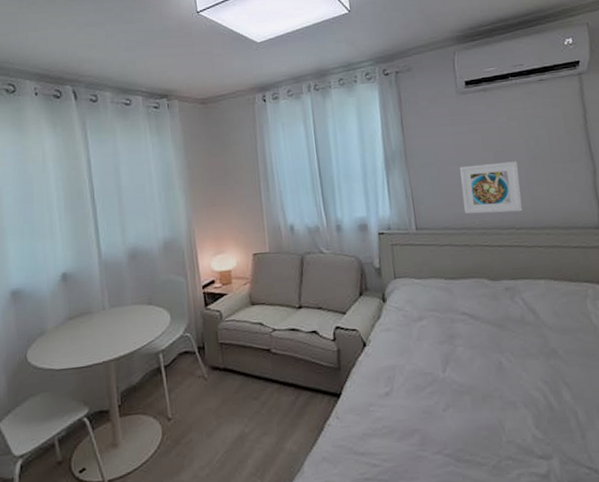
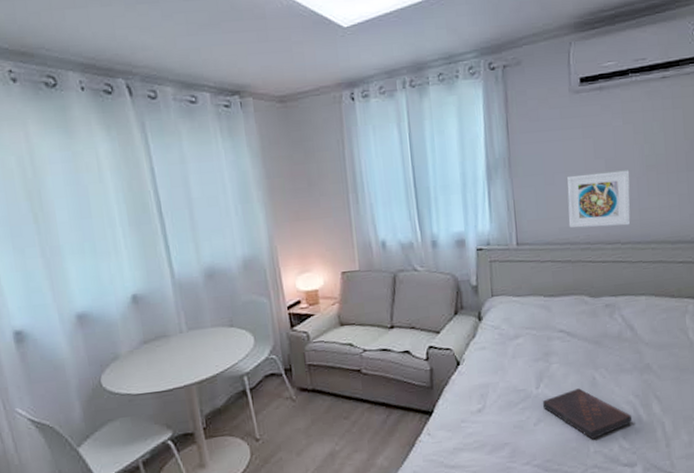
book: none [450,373,543,428] -> present [542,388,633,440]

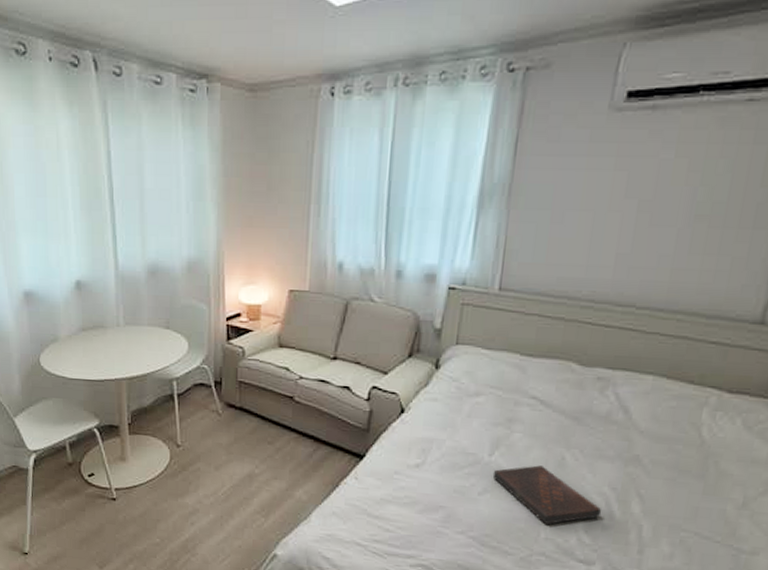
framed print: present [567,170,631,228] -> none [570,215,670,287]

